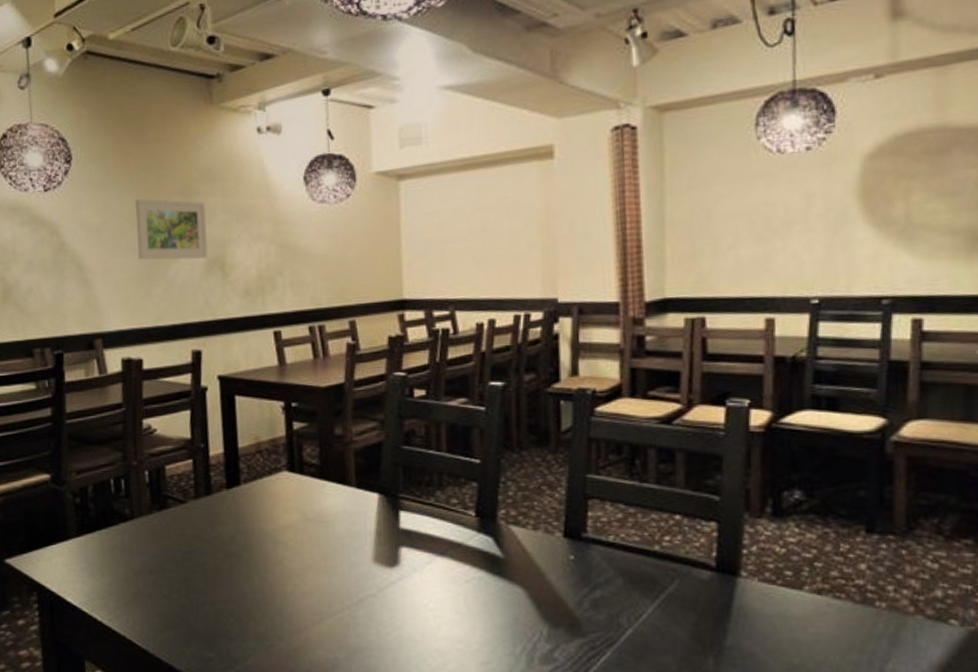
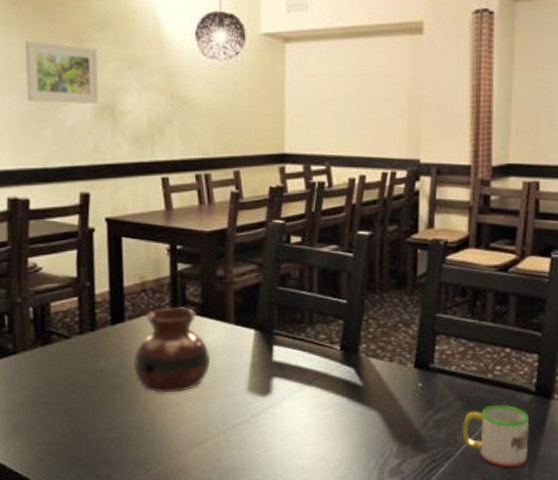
vase: none [249,468,332,563] -> present [132,306,211,393]
mug: none [626,582,712,659] -> present [462,404,530,468]

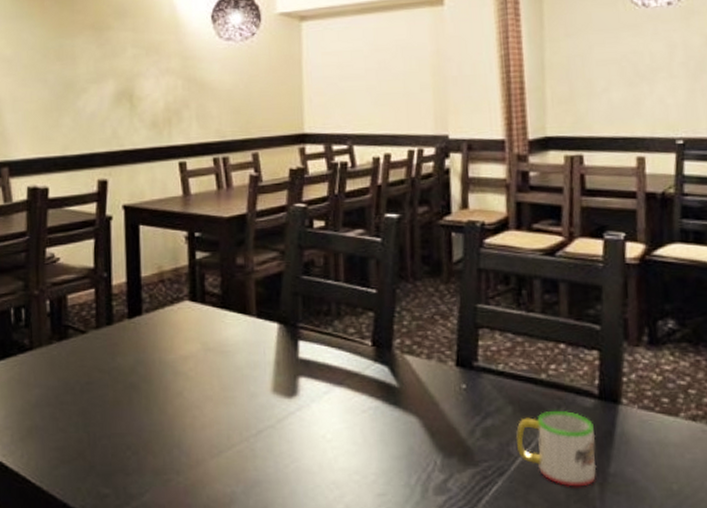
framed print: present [24,40,100,105] -> none [47,31,118,91]
vase: present [132,306,211,393] -> none [150,297,232,394]

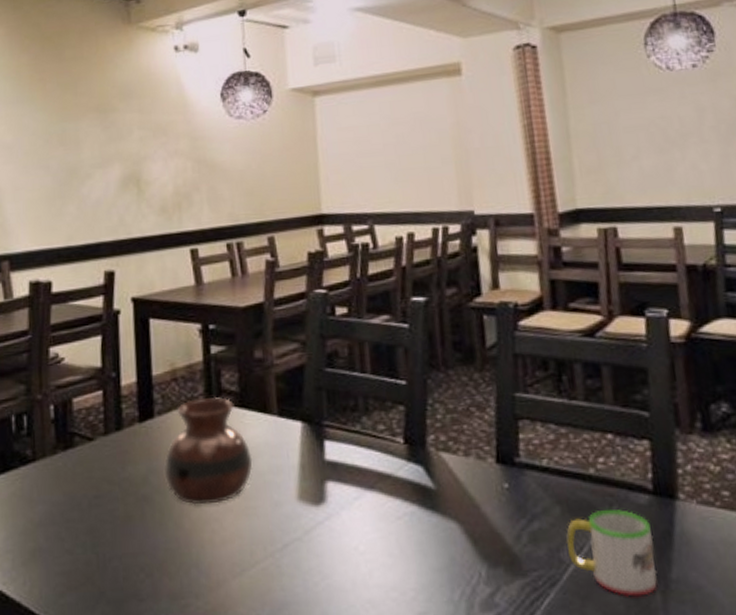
vase: none [150,297,232,394] -> present [163,396,253,505]

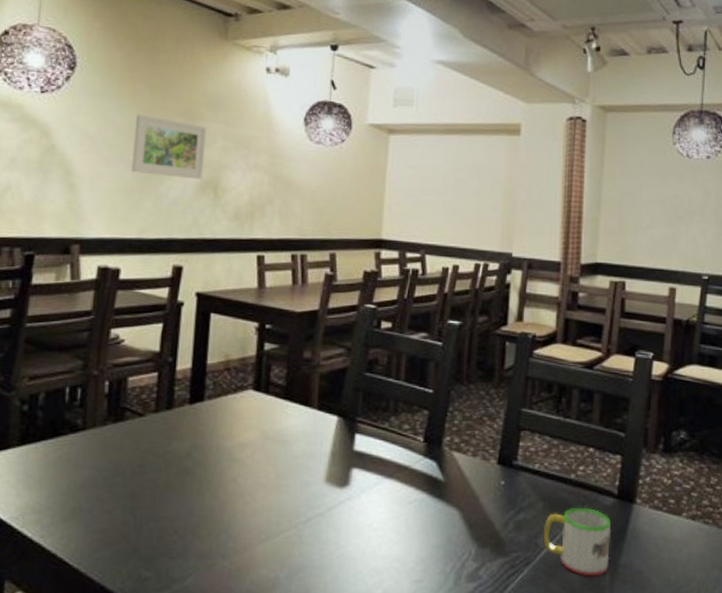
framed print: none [49,115,124,178] -> present [131,114,207,180]
vase: present [163,396,253,505] -> none [207,387,290,480]

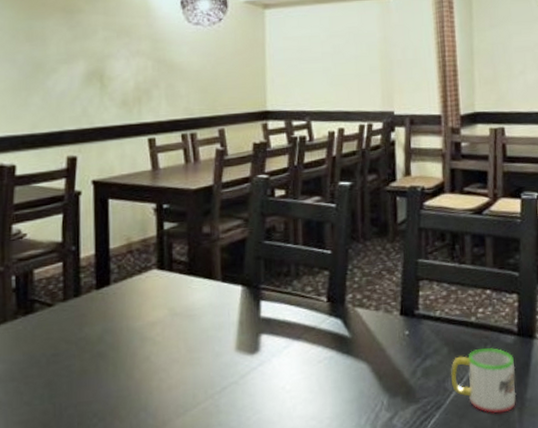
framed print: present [131,114,207,180] -> none [16,13,88,71]

